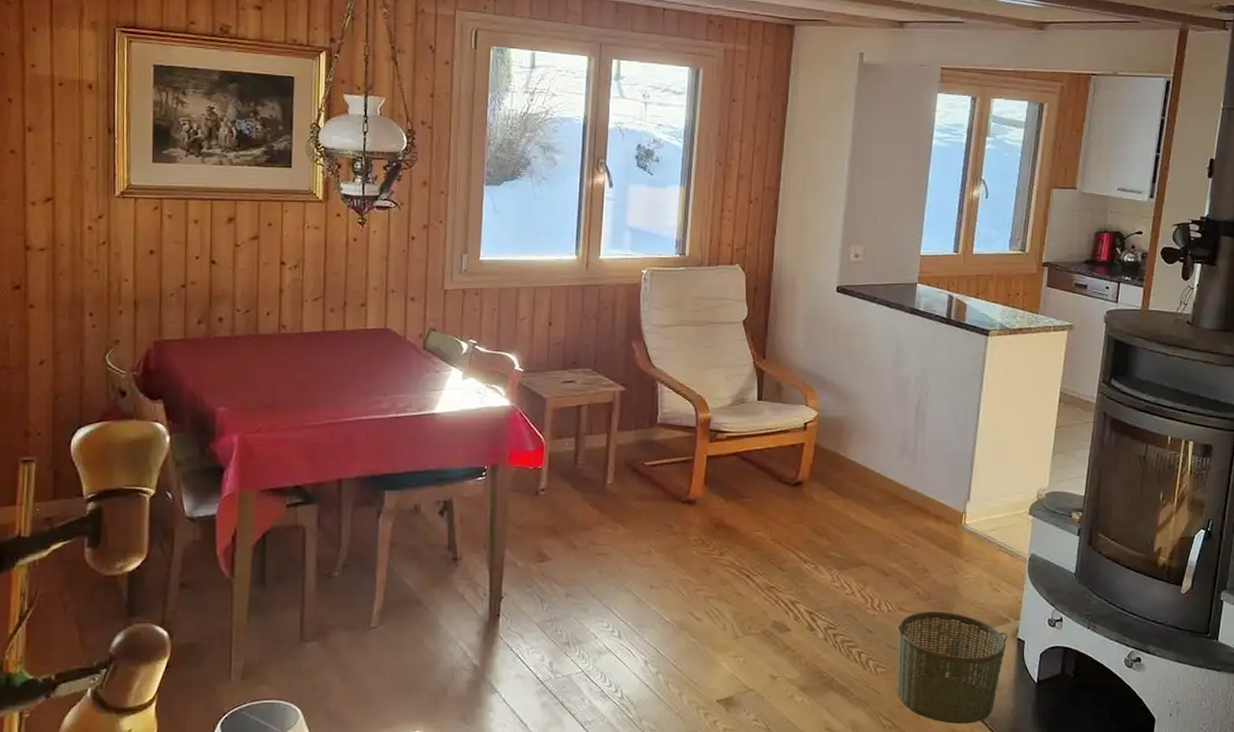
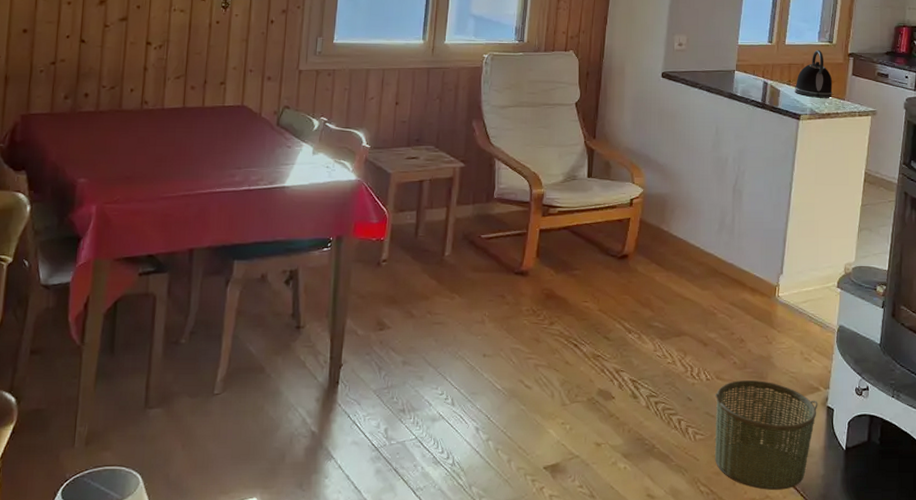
kettle: none [983,259,1025,312] -> present [795,49,833,98]

